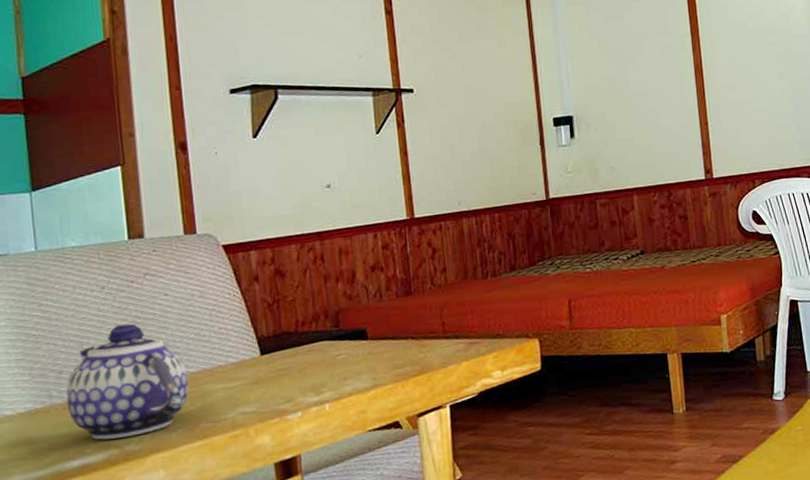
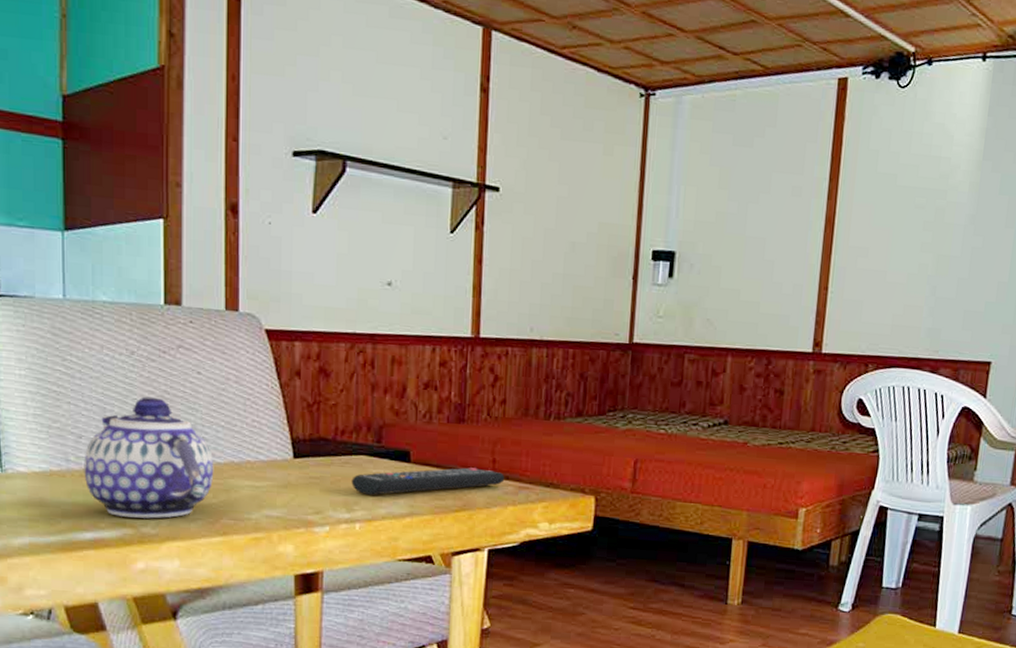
remote control: none [316,333,456,377] -> present [351,467,505,495]

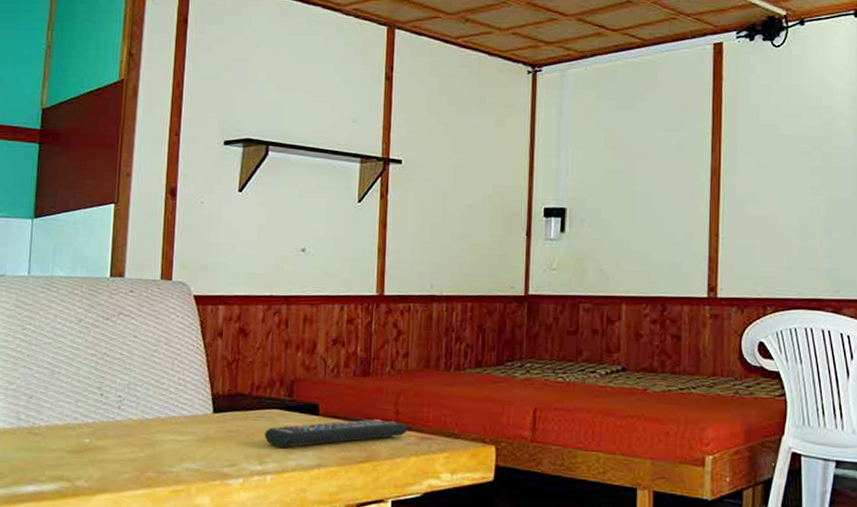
teapot: present [84,396,214,519] -> none [31,359,143,472]

